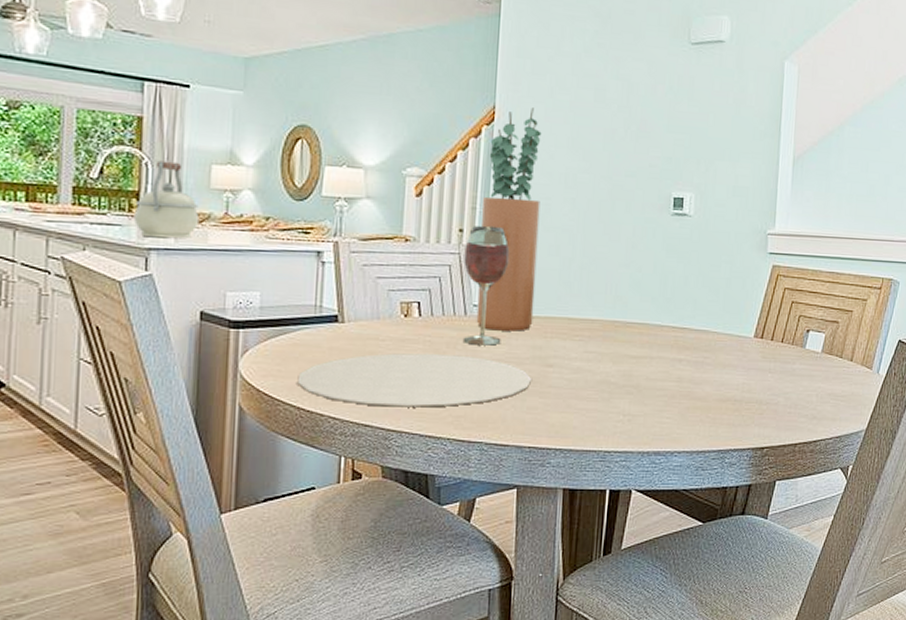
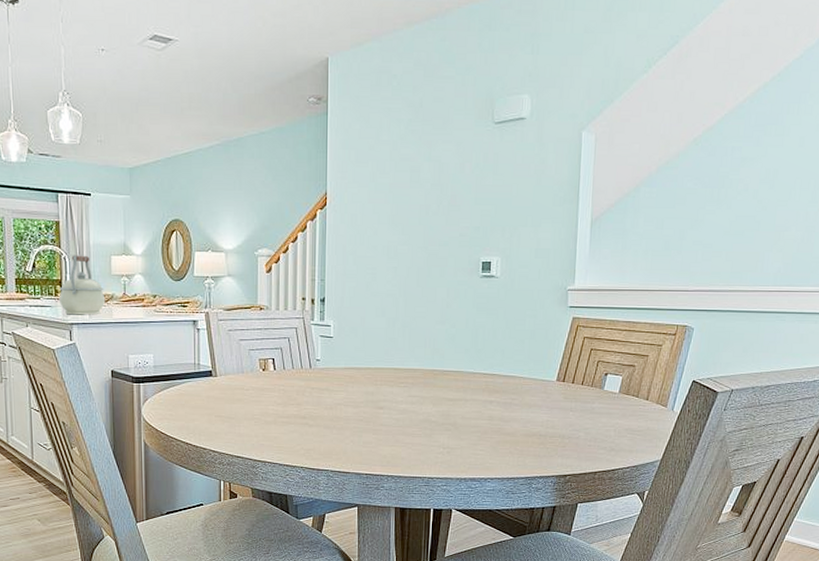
placemat: present [297,353,533,408] -> none [185,399,367,443]
wineglass: present [462,225,510,346] -> none [307,294,344,392]
vase: present [476,107,542,332] -> none [319,191,368,380]

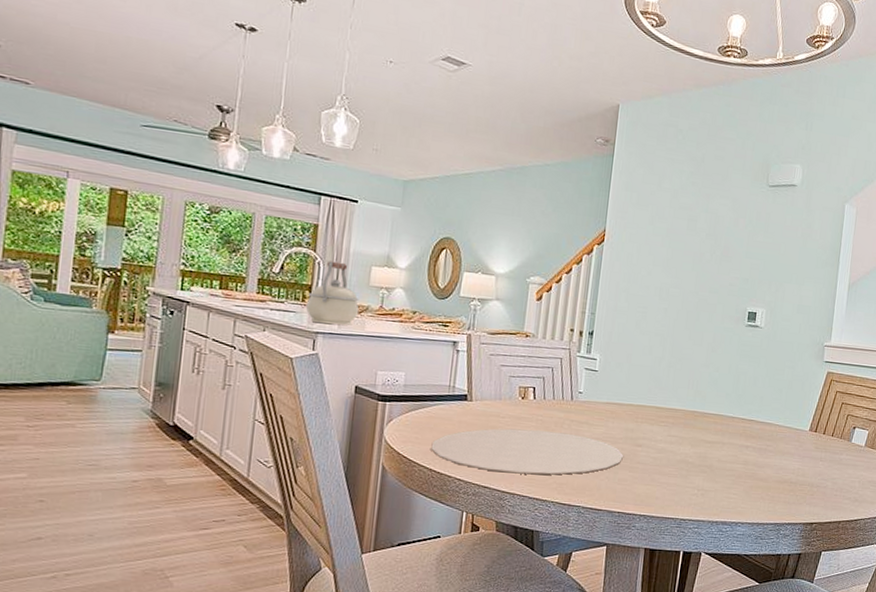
placemat: none [185,399,367,443] -> present [431,428,624,475]

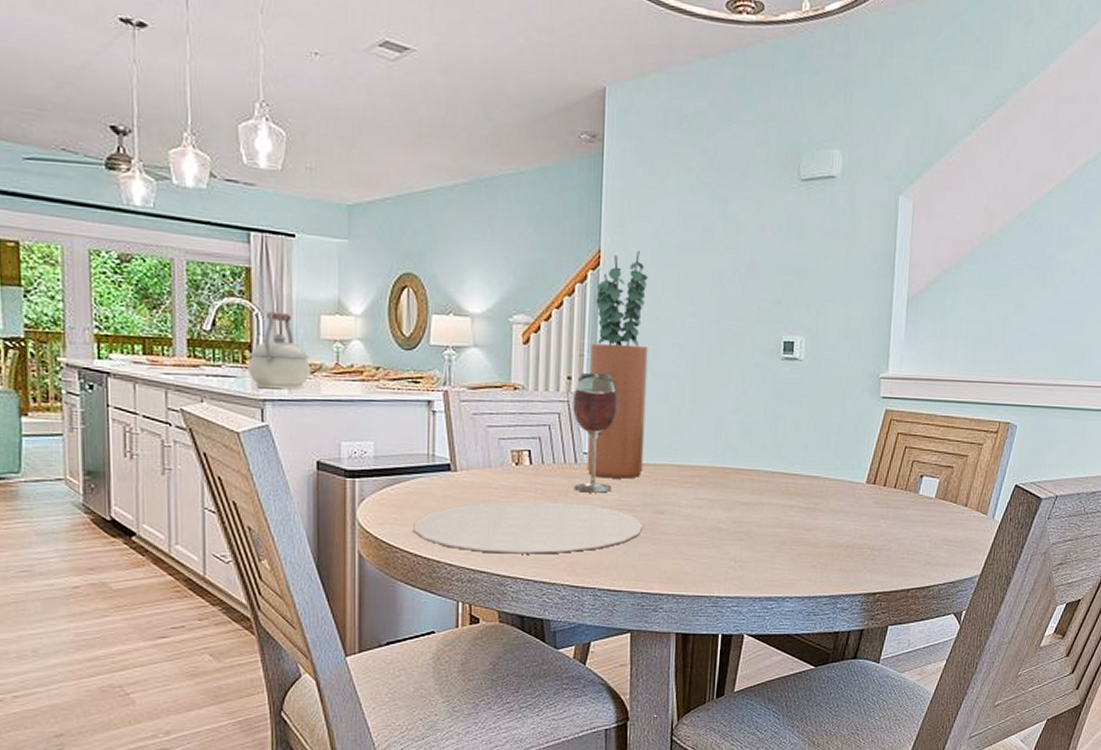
wineglass: none [568,327,611,427] -> present [573,372,619,493]
vase: none [580,232,643,416] -> present [586,251,648,479]

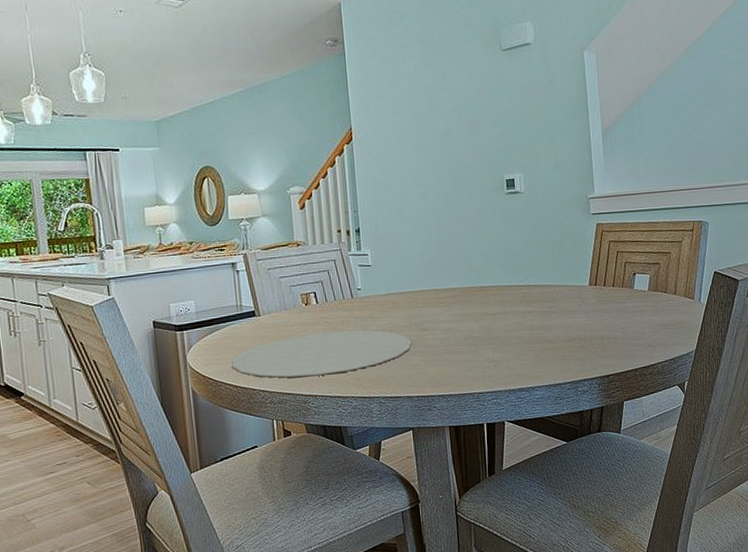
kettle: present [247,311,312,390] -> none [93,209,142,270]
wineglass: present [573,372,619,493] -> none [344,224,383,321]
vase: present [586,251,648,479] -> none [352,124,406,308]

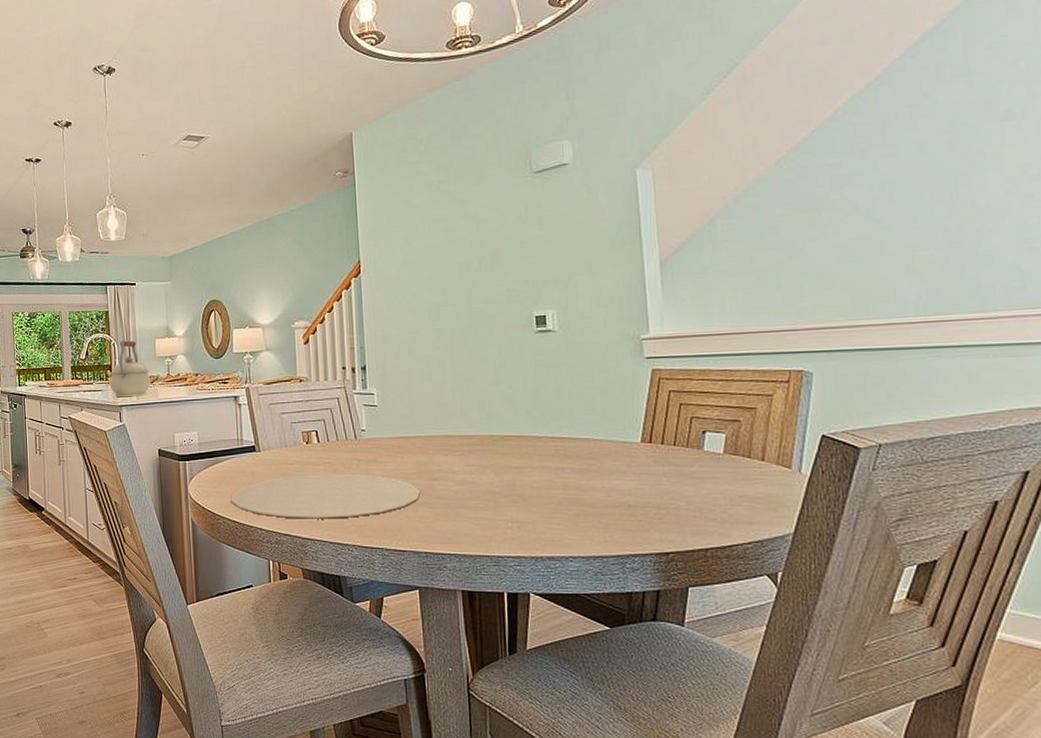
kettle: none [93,209,142,270] -> present [109,340,152,398]

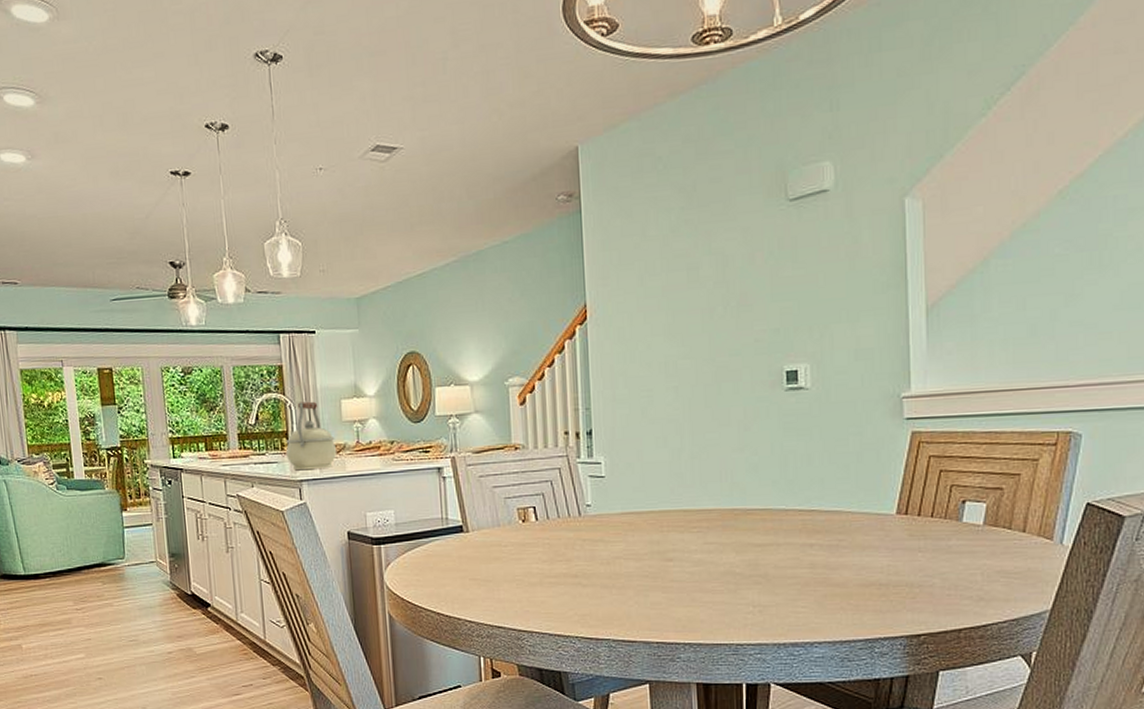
placemat: present [231,473,421,519] -> none [434,555,653,609]

